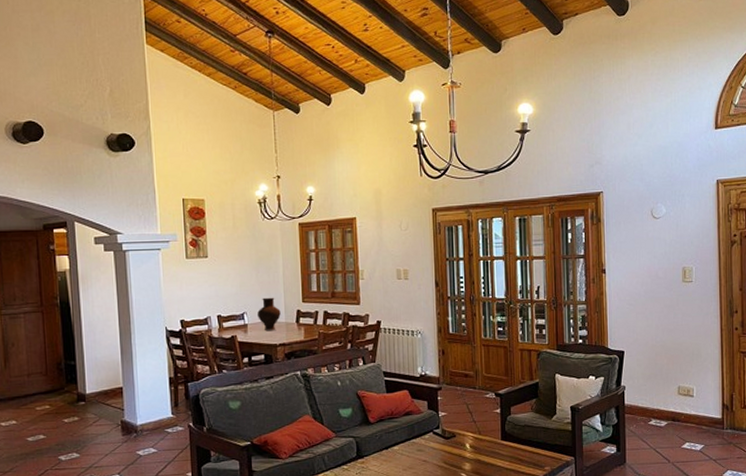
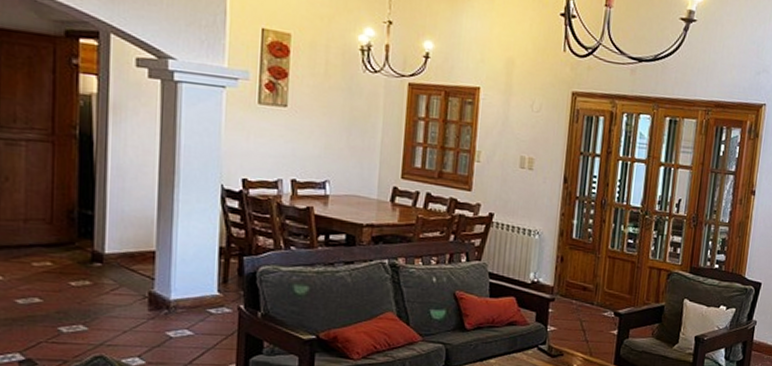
vase: present [257,297,281,332] -> none [343,166,373,208]

